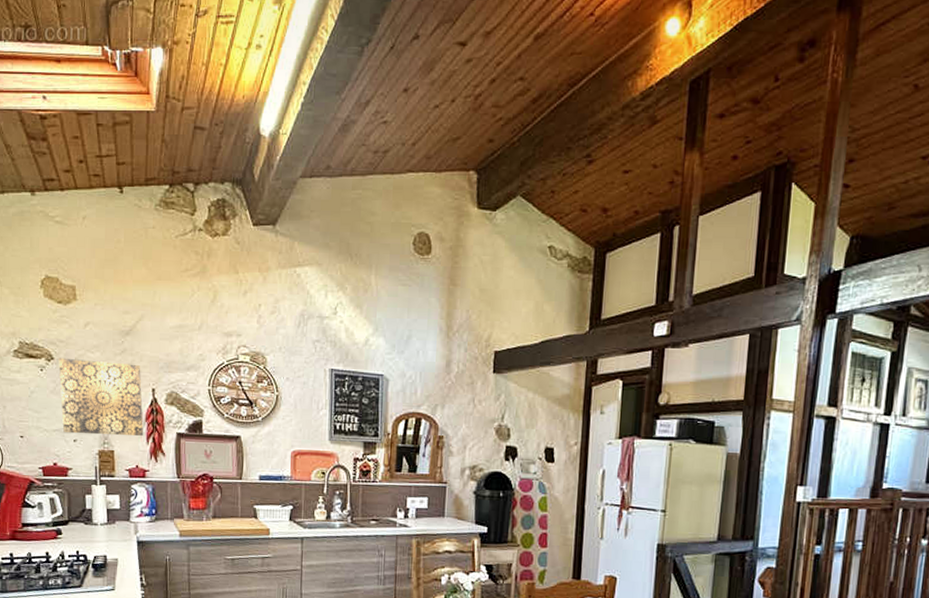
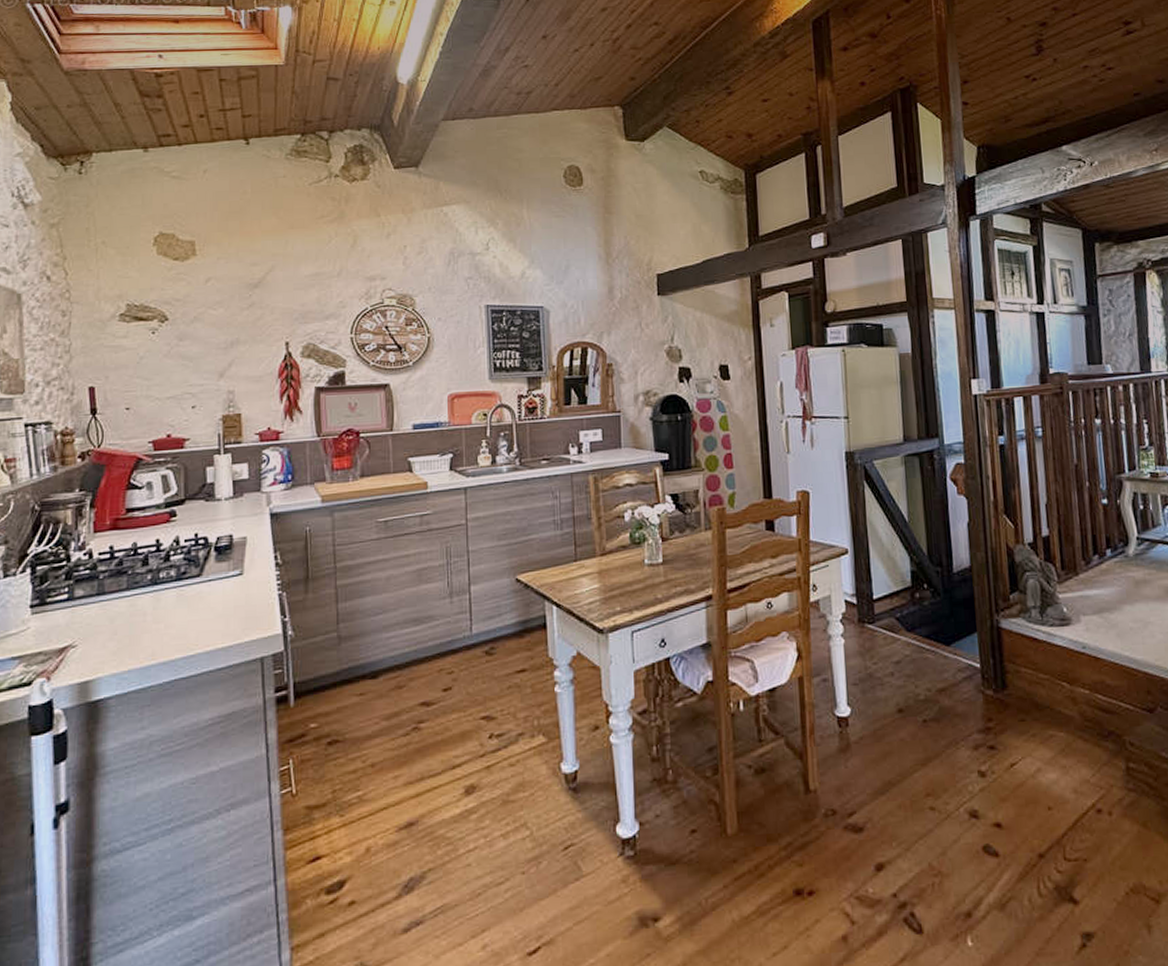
wall art: present [59,357,144,436] -> none [174,317,276,400]

